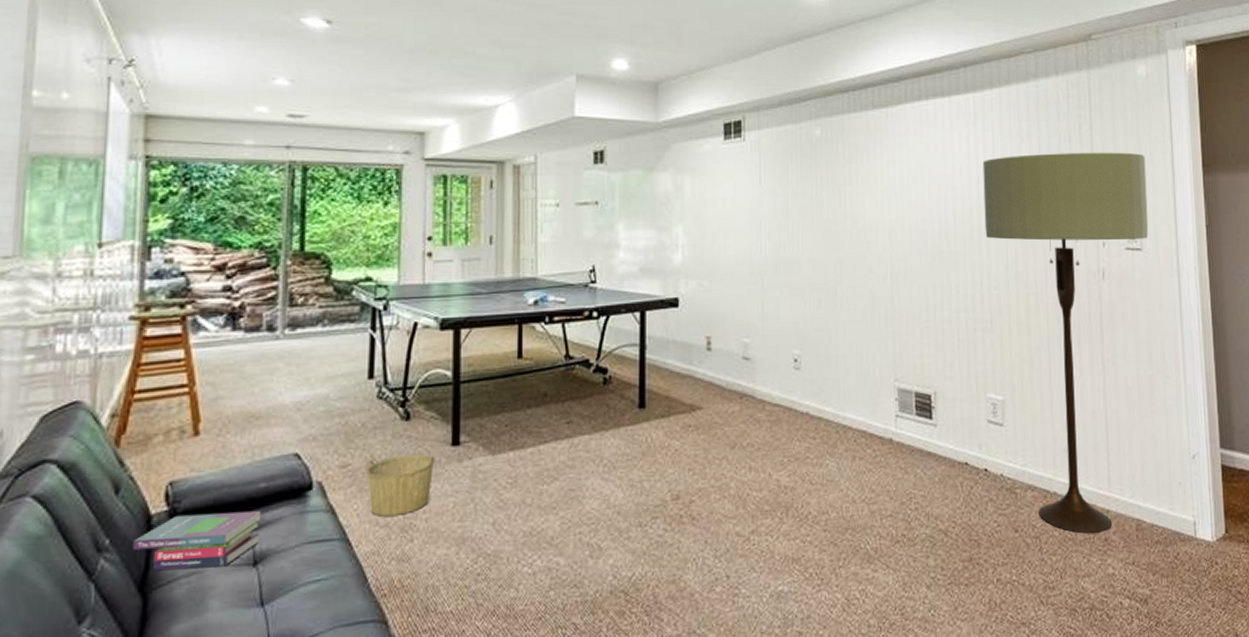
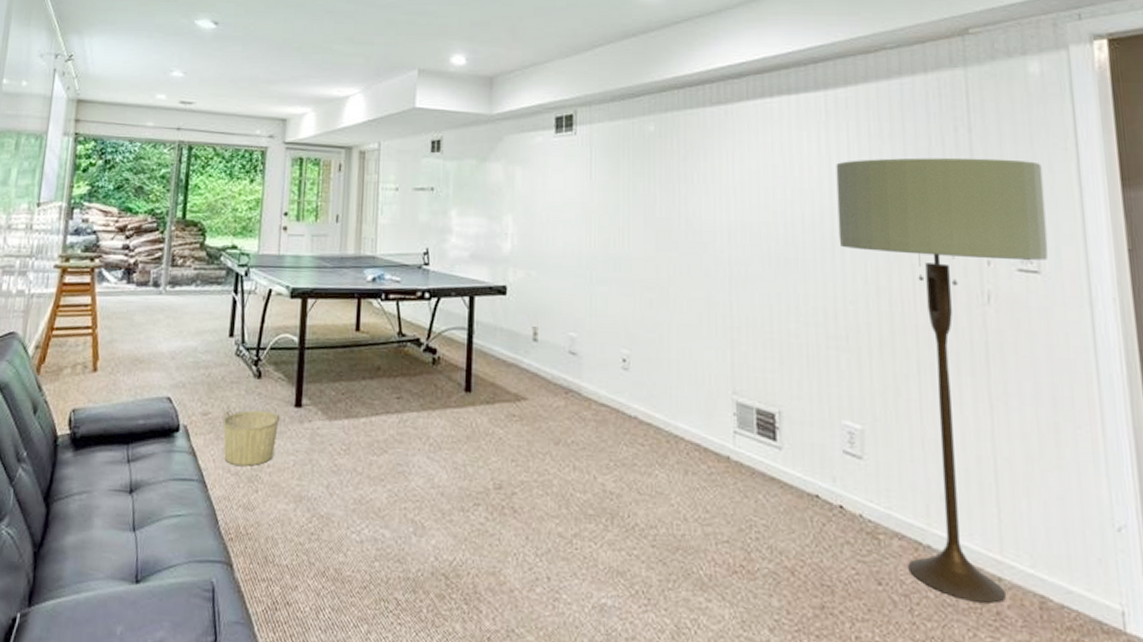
books: present [133,511,262,571] -> none [43,439,139,490]

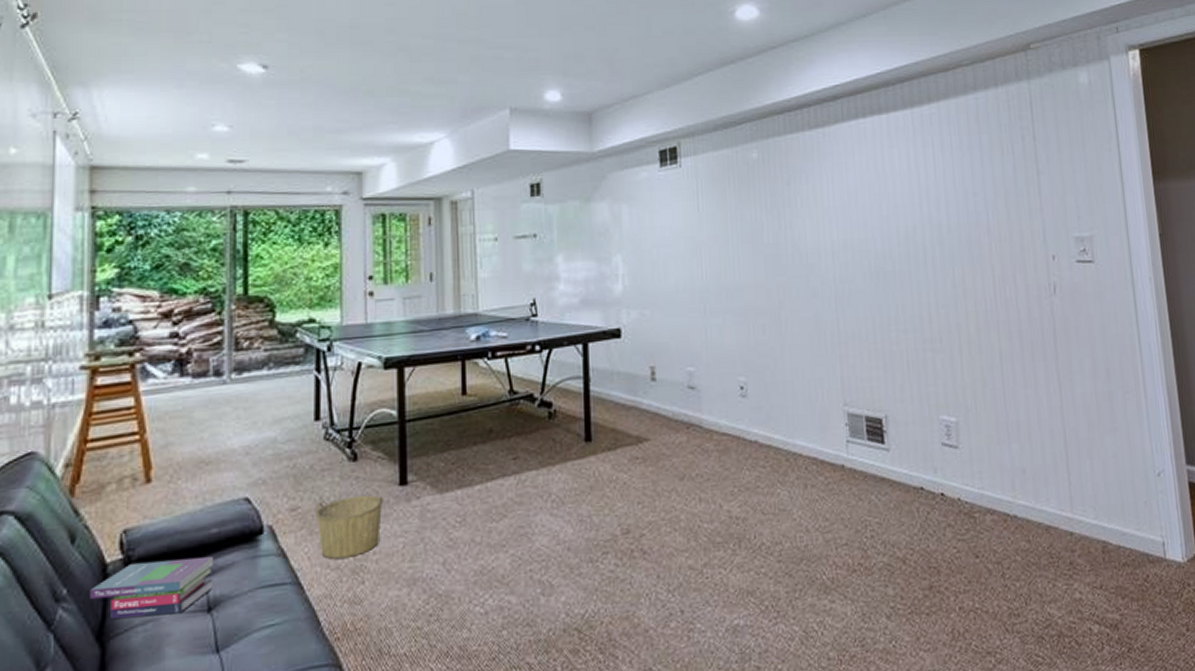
books: none [43,439,139,490] -> present [90,557,214,619]
floor lamp: present [836,157,1049,604] -> none [924,162,1100,557]

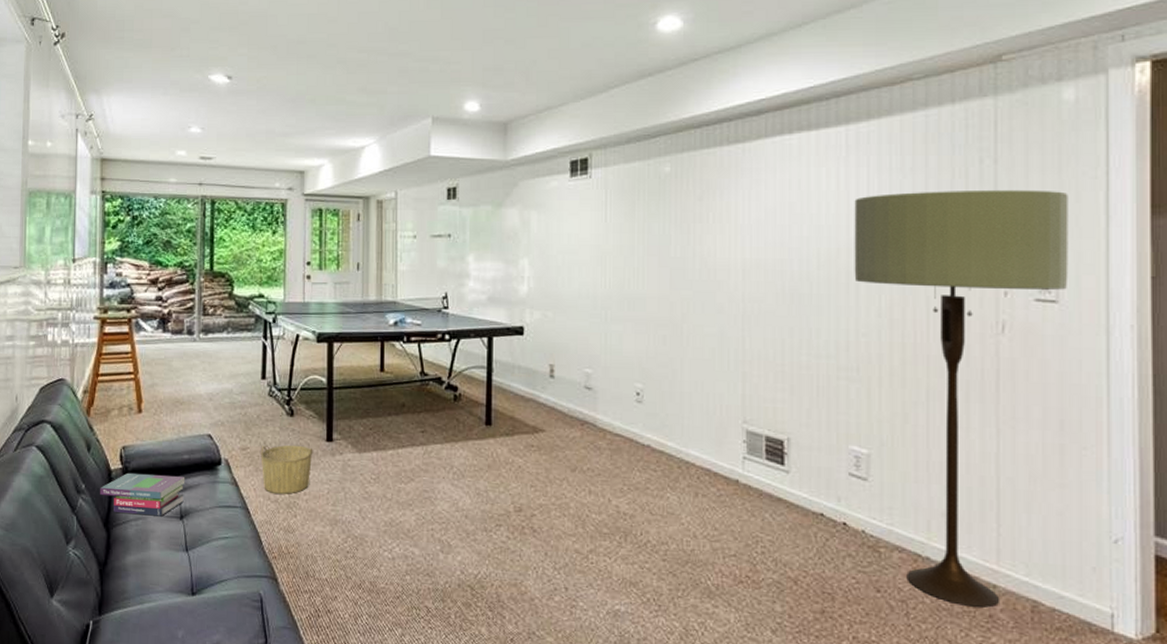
floor lamp: none [924,162,1100,557] -> present [854,189,1068,608]

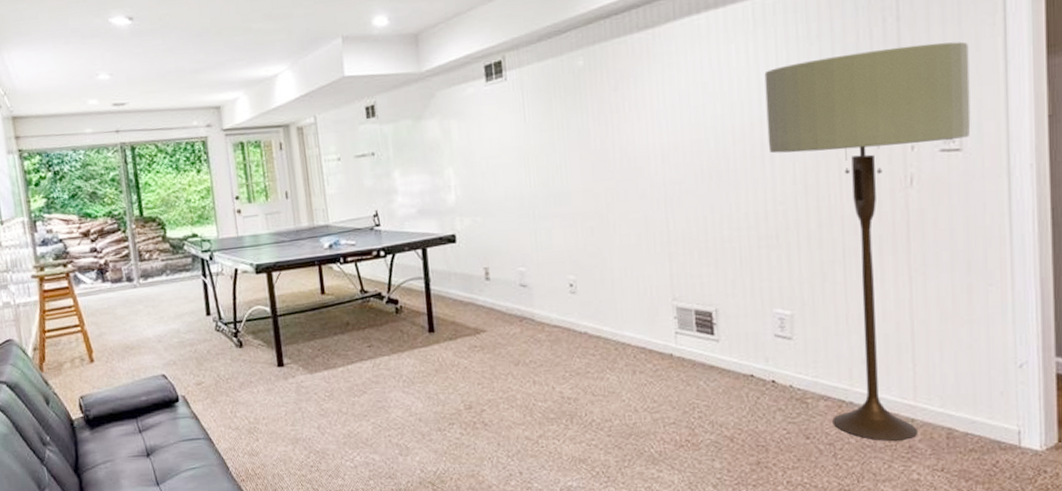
books: present [100,472,186,517] -> none [65,417,148,459]
basket: present [261,445,313,495] -> none [215,374,267,423]

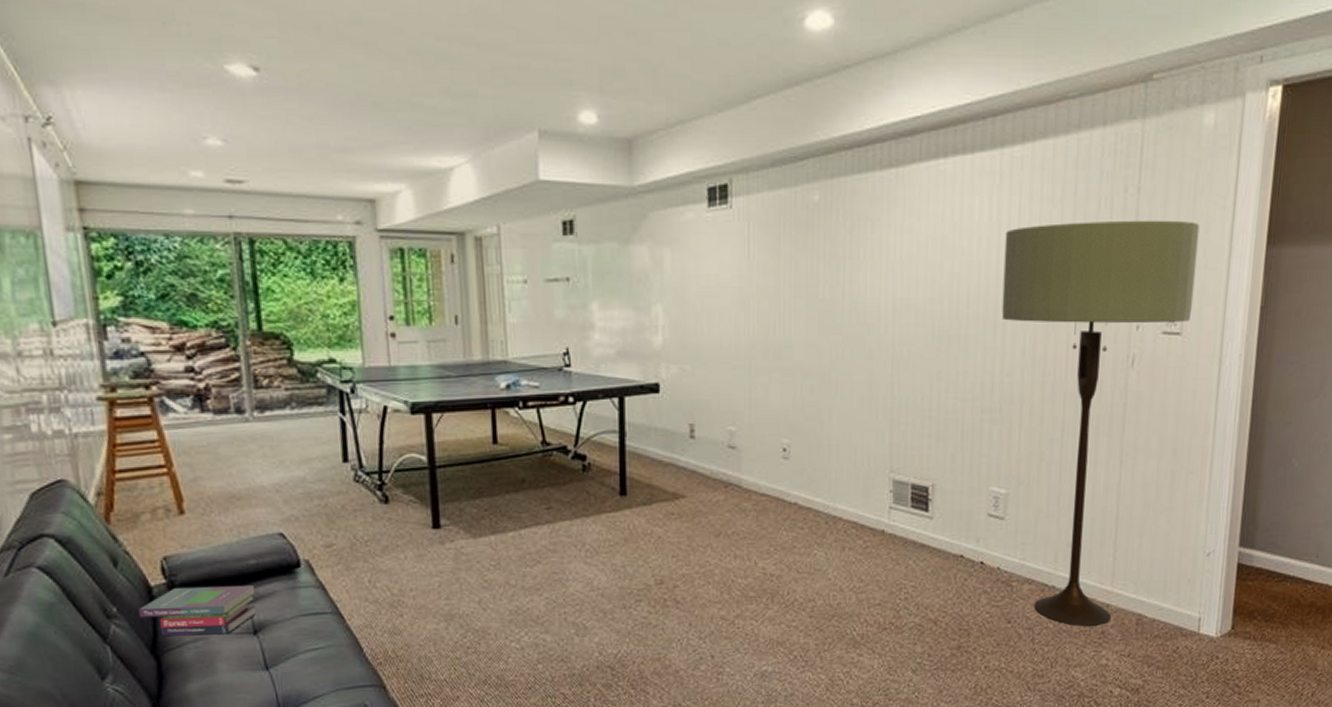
books: none [65,417,148,459] -> present [138,586,256,636]

